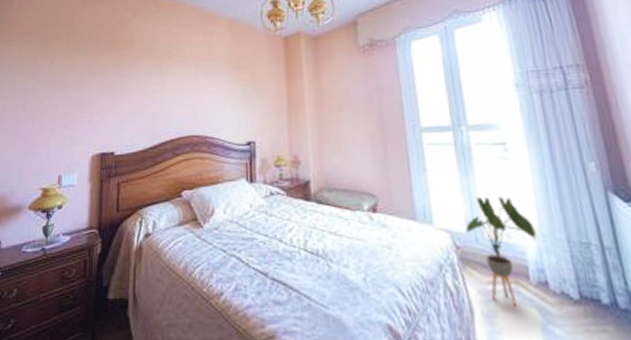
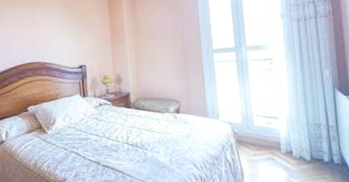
house plant: present [466,197,536,305] -> none [241,97,287,168]

